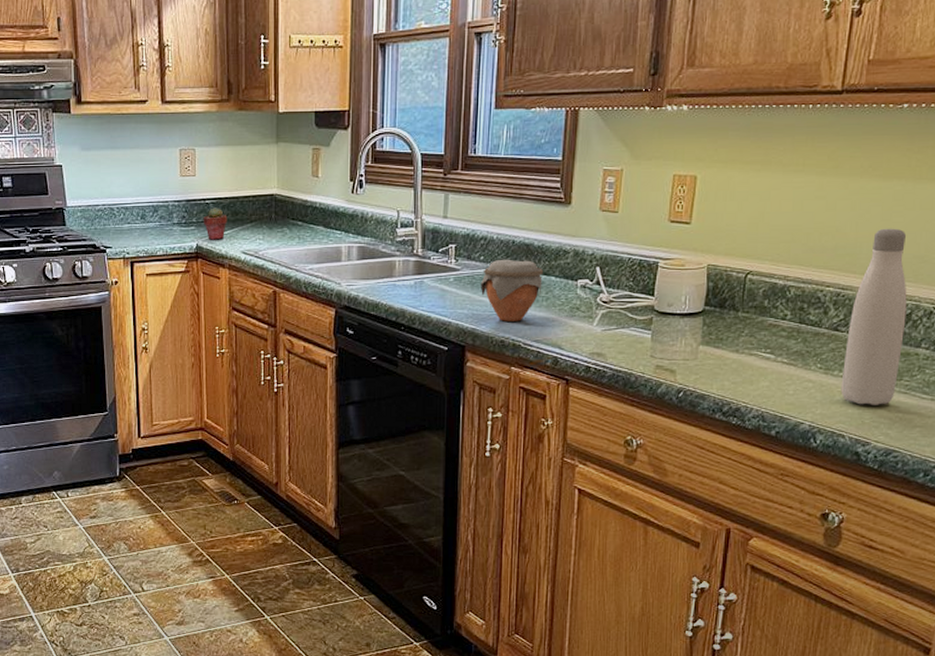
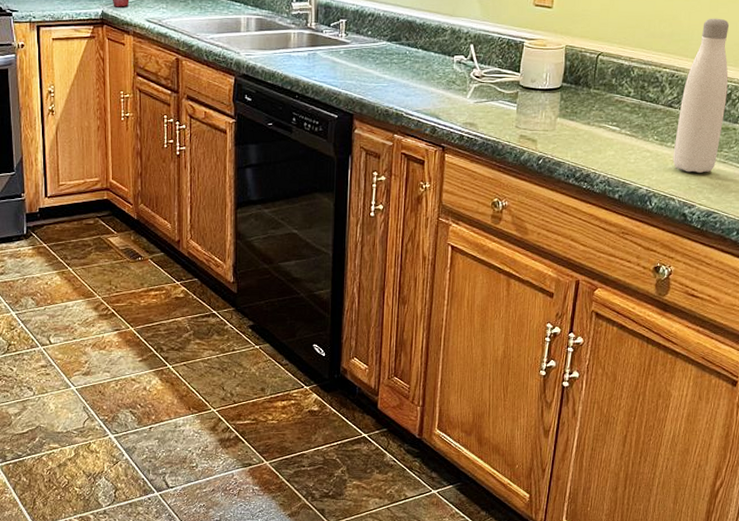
jar: present [480,259,544,321] -> none [367,34,425,93]

